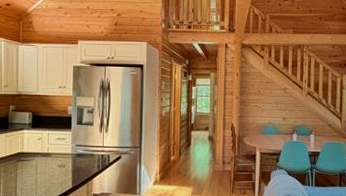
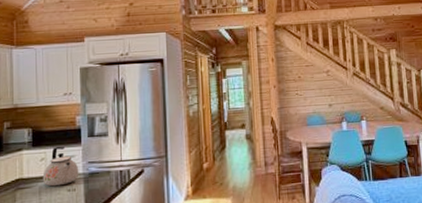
kettle: none [39,129,69,162] -> present [42,146,79,187]

